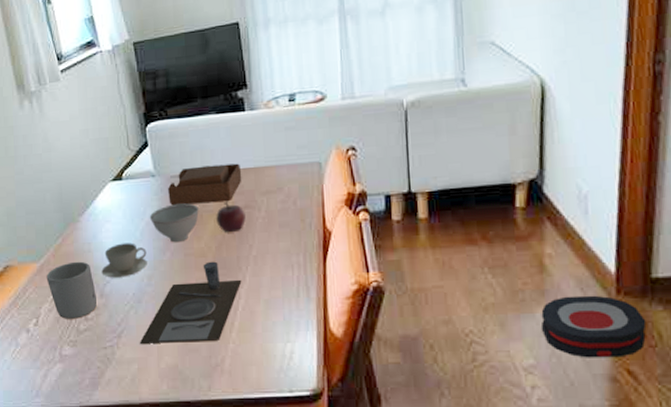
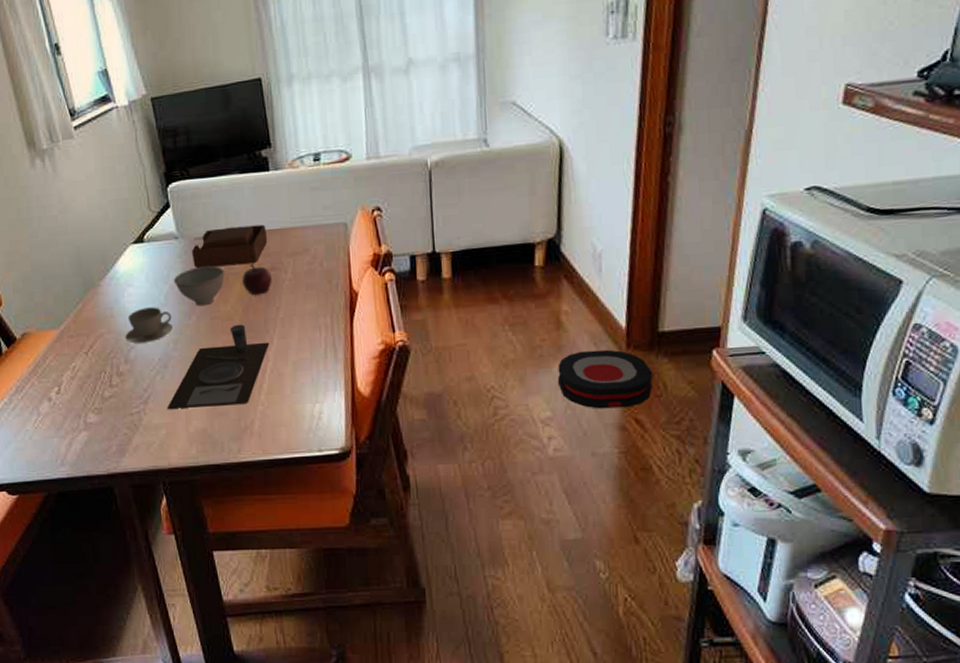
mug: present [46,261,98,319] -> none [67,327,122,386]

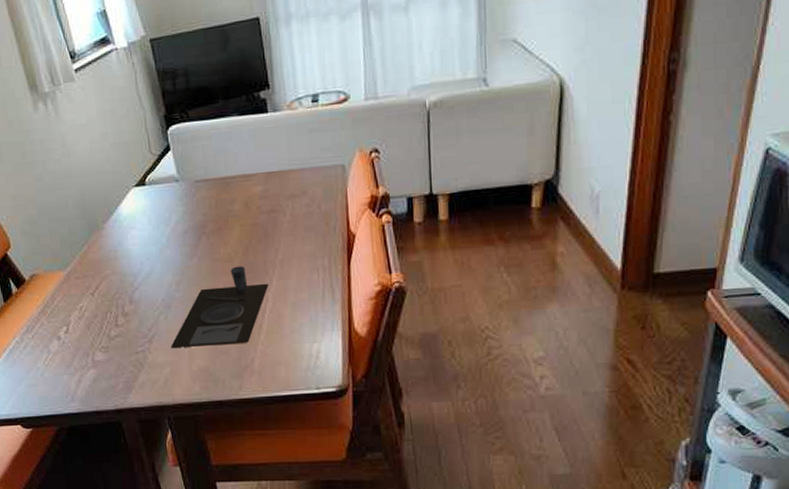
teacup: present [125,307,173,344] -> none [129,249,175,285]
bowl: present [173,266,225,307] -> none [174,208,225,249]
napkin holder: present [192,224,268,268] -> none [192,167,267,211]
fruit: present [241,264,272,295] -> none [241,206,271,237]
robot vacuum: present [557,349,653,409] -> none [551,290,647,349]

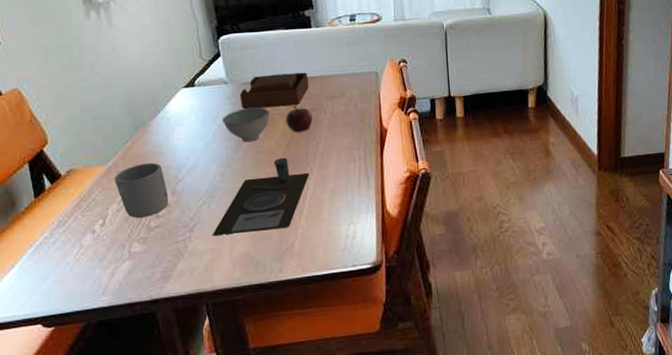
mug: none [73,268,127,326] -> present [114,162,169,218]
bowl: none [174,208,225,249] -> present [221,107,270,143]
napkin holder: none [192,167,267,211] -> present [240,72,309,109]
fruit: none [241,206,271,237] -> present [285,106,313,132]

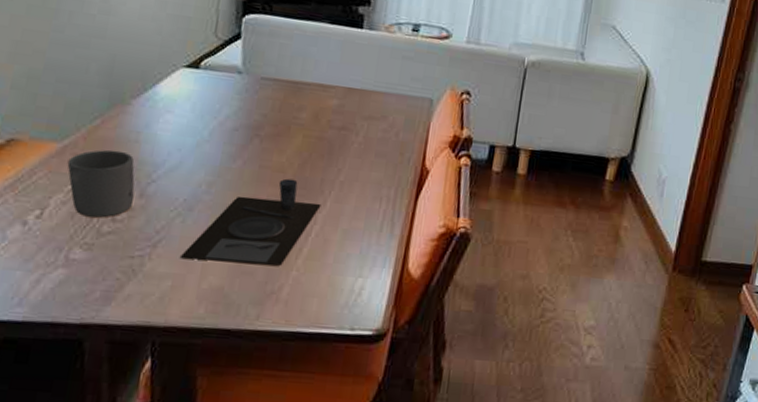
bowl: present [221,107,270,143] -> none [224,108,288,152]
napkin holder: present [240,72,309,109] -> none [253,72,346,119]
fruit: present [285,106,313,132] -> none [304,118,341,152]

